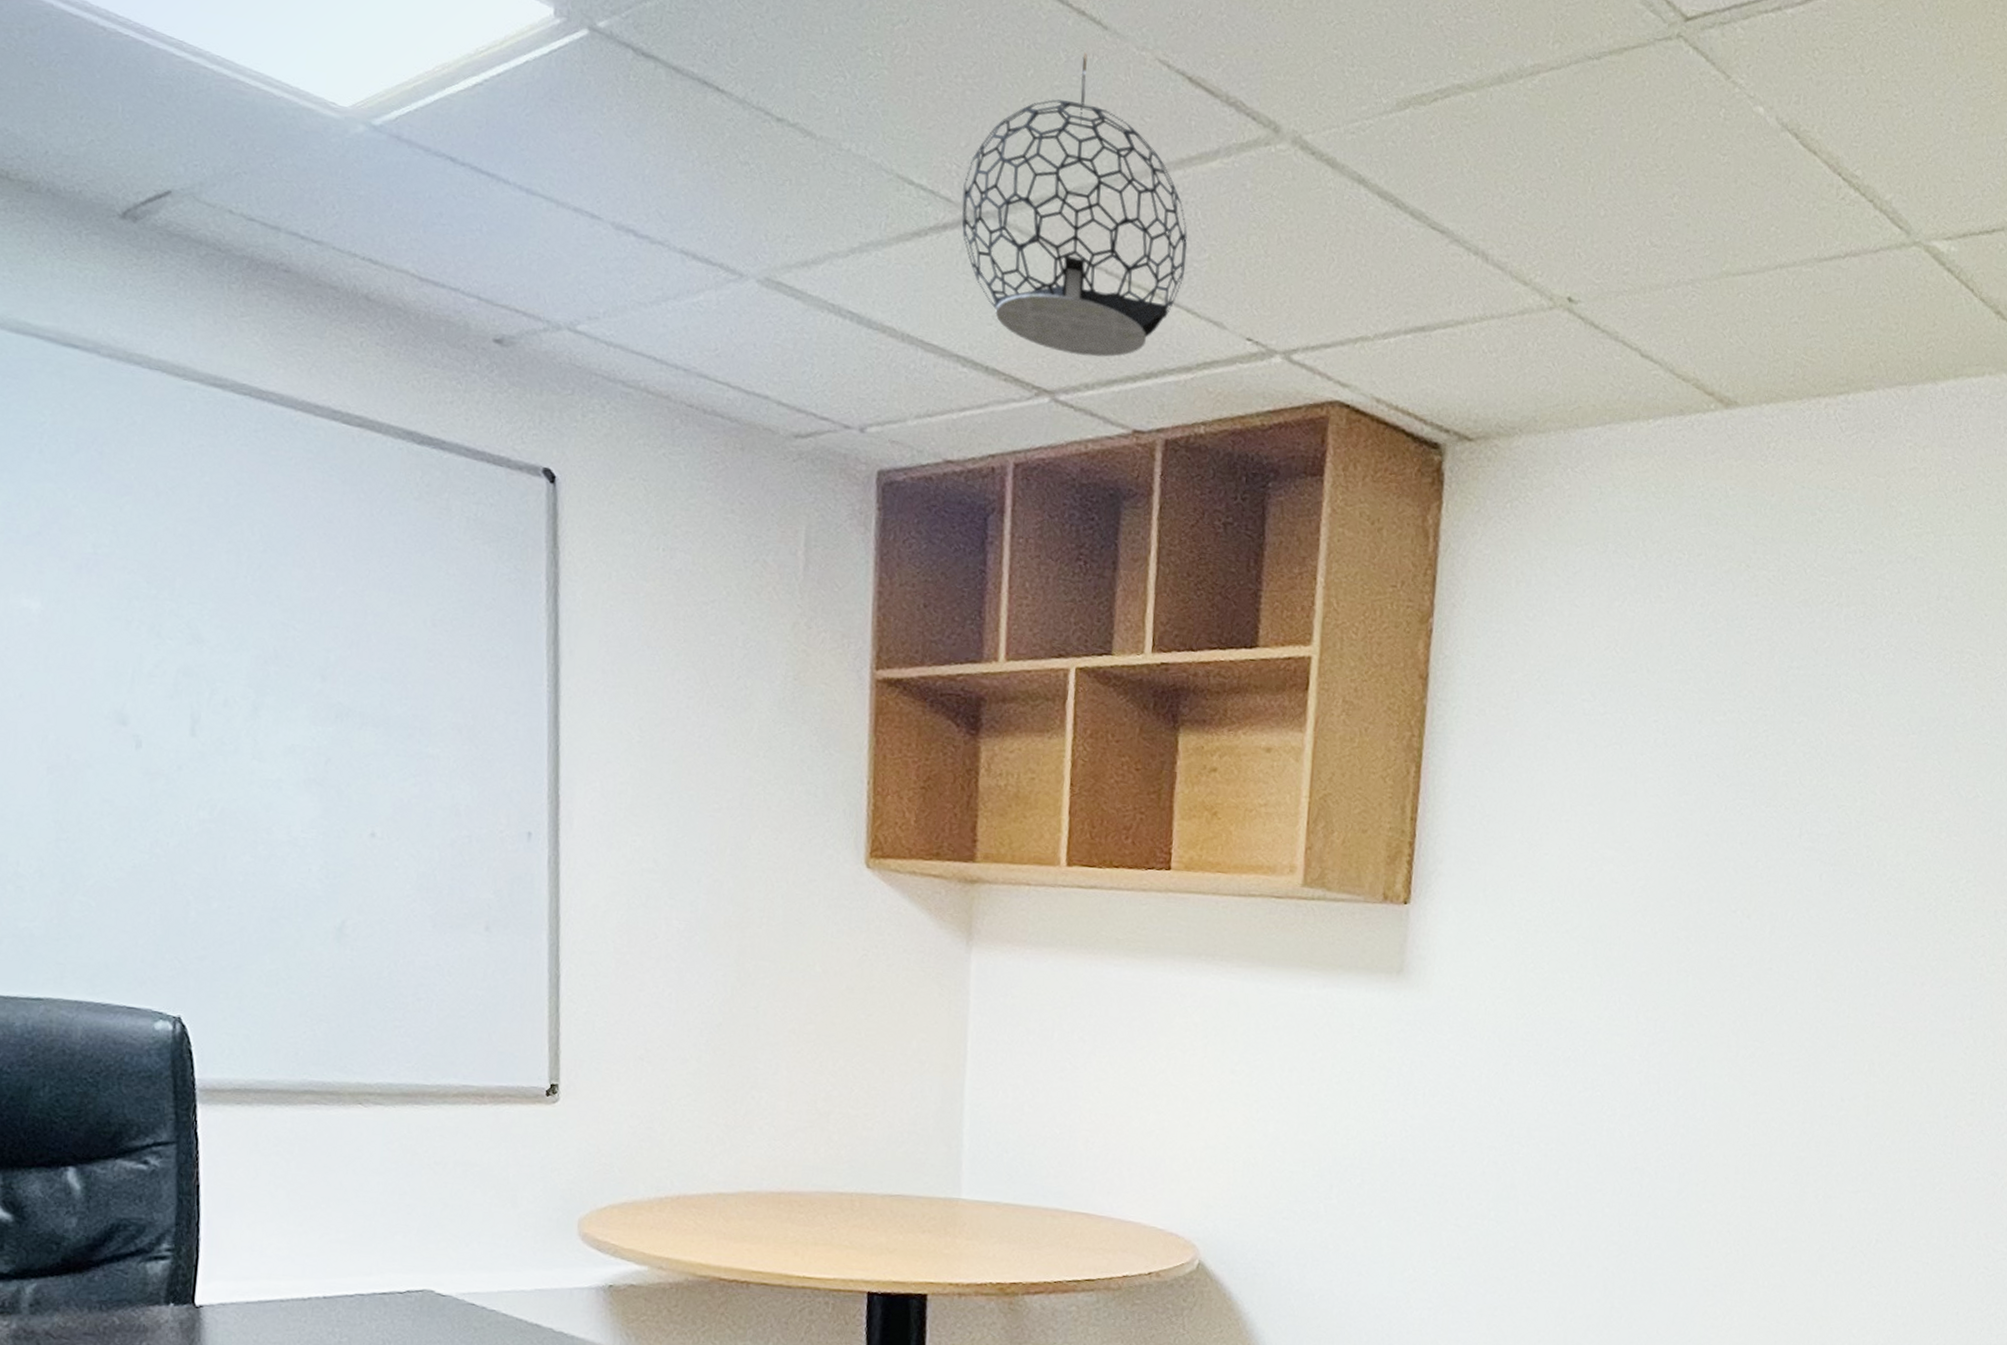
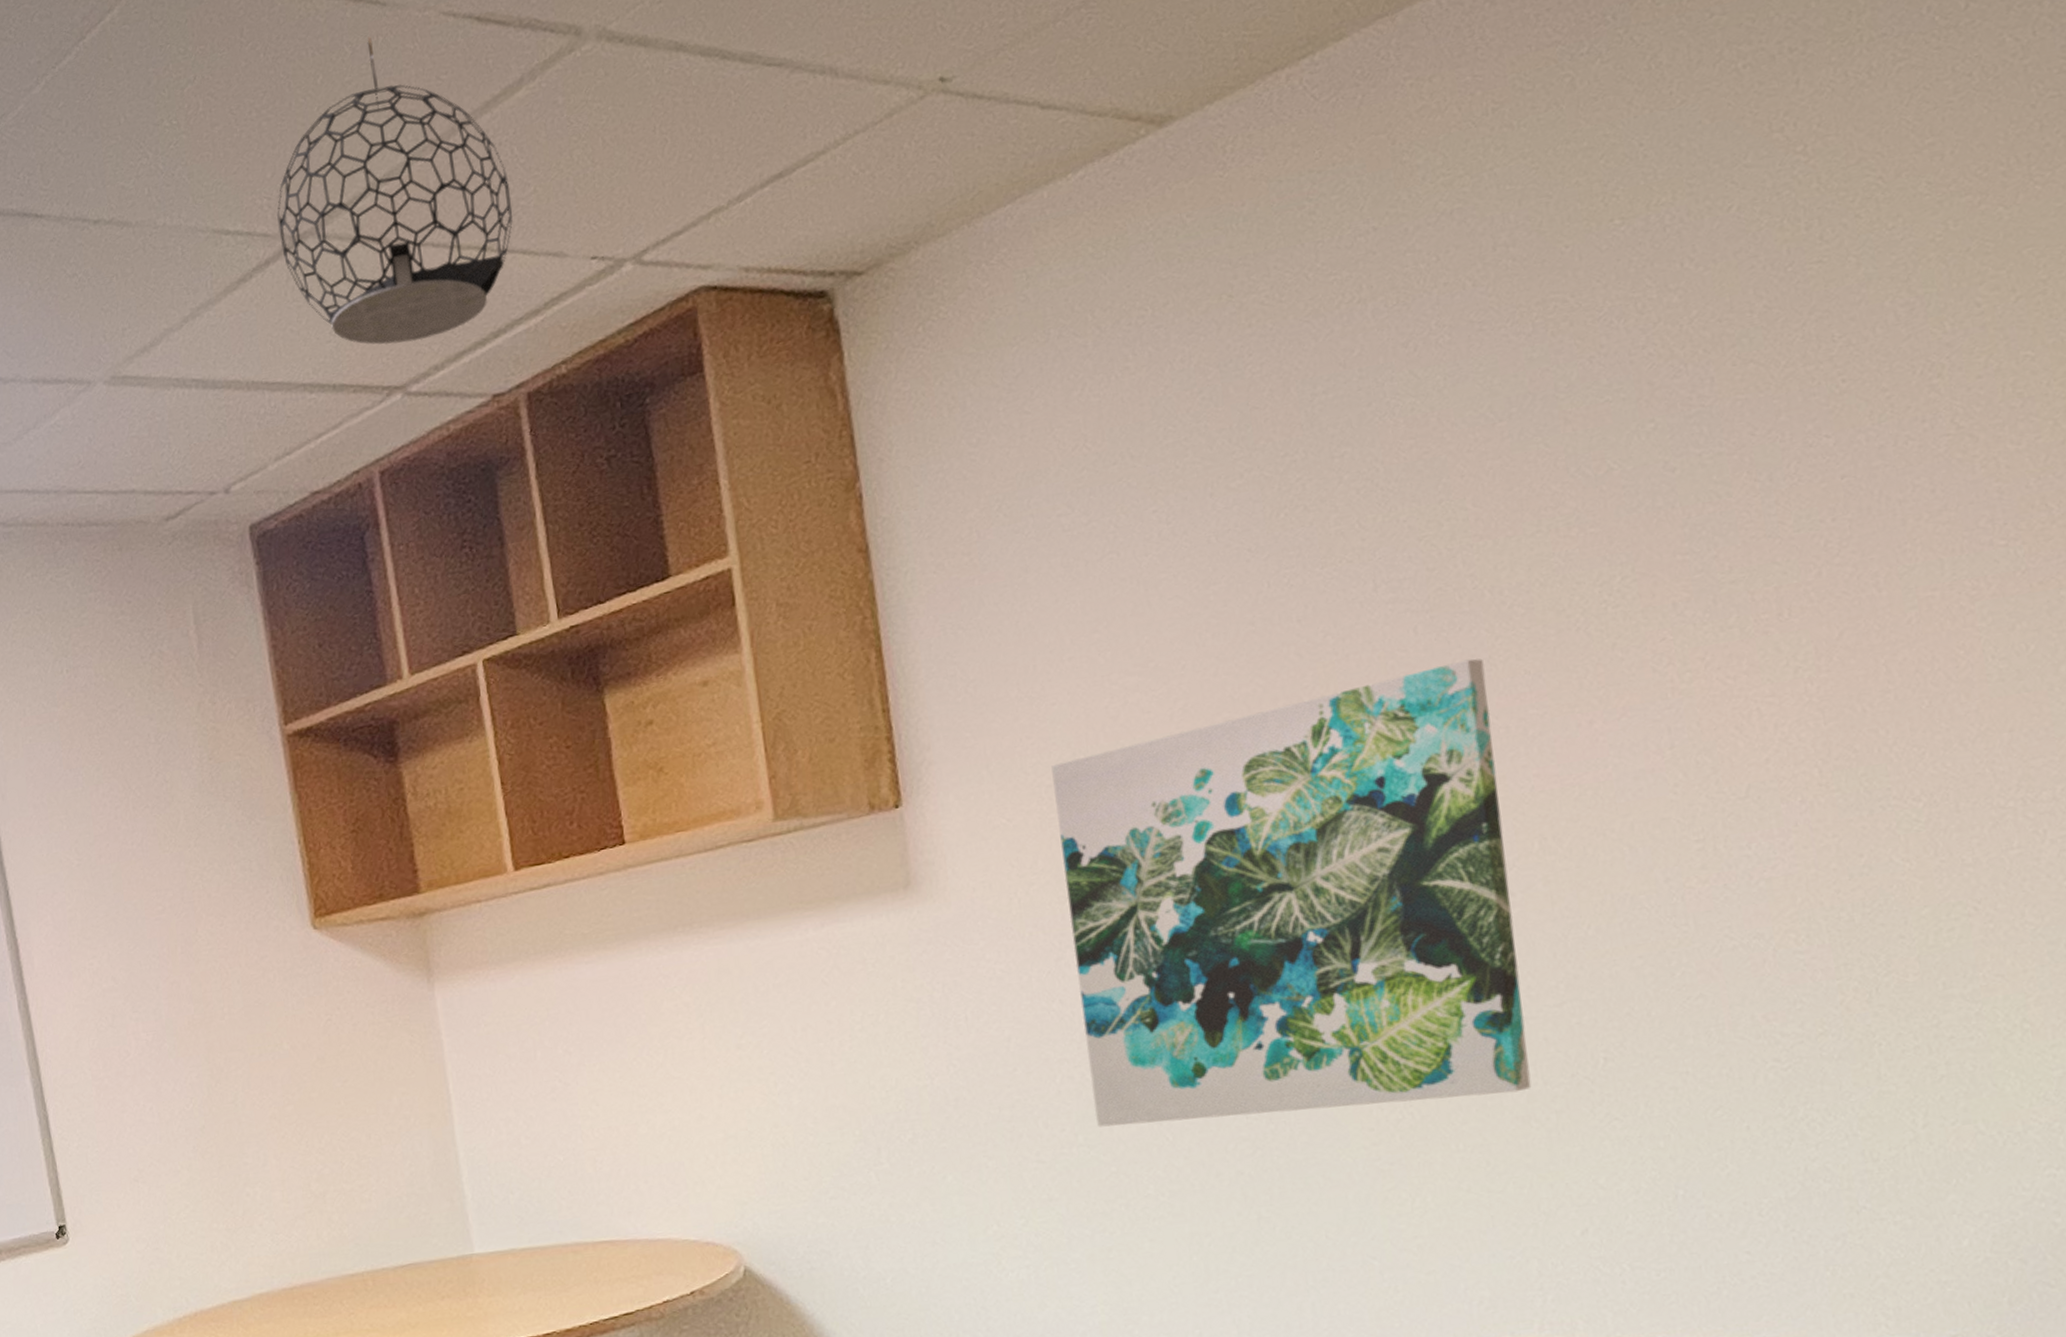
wall art: none [1507,903,1861,1251] -> present [1051,658,1532,1127]

